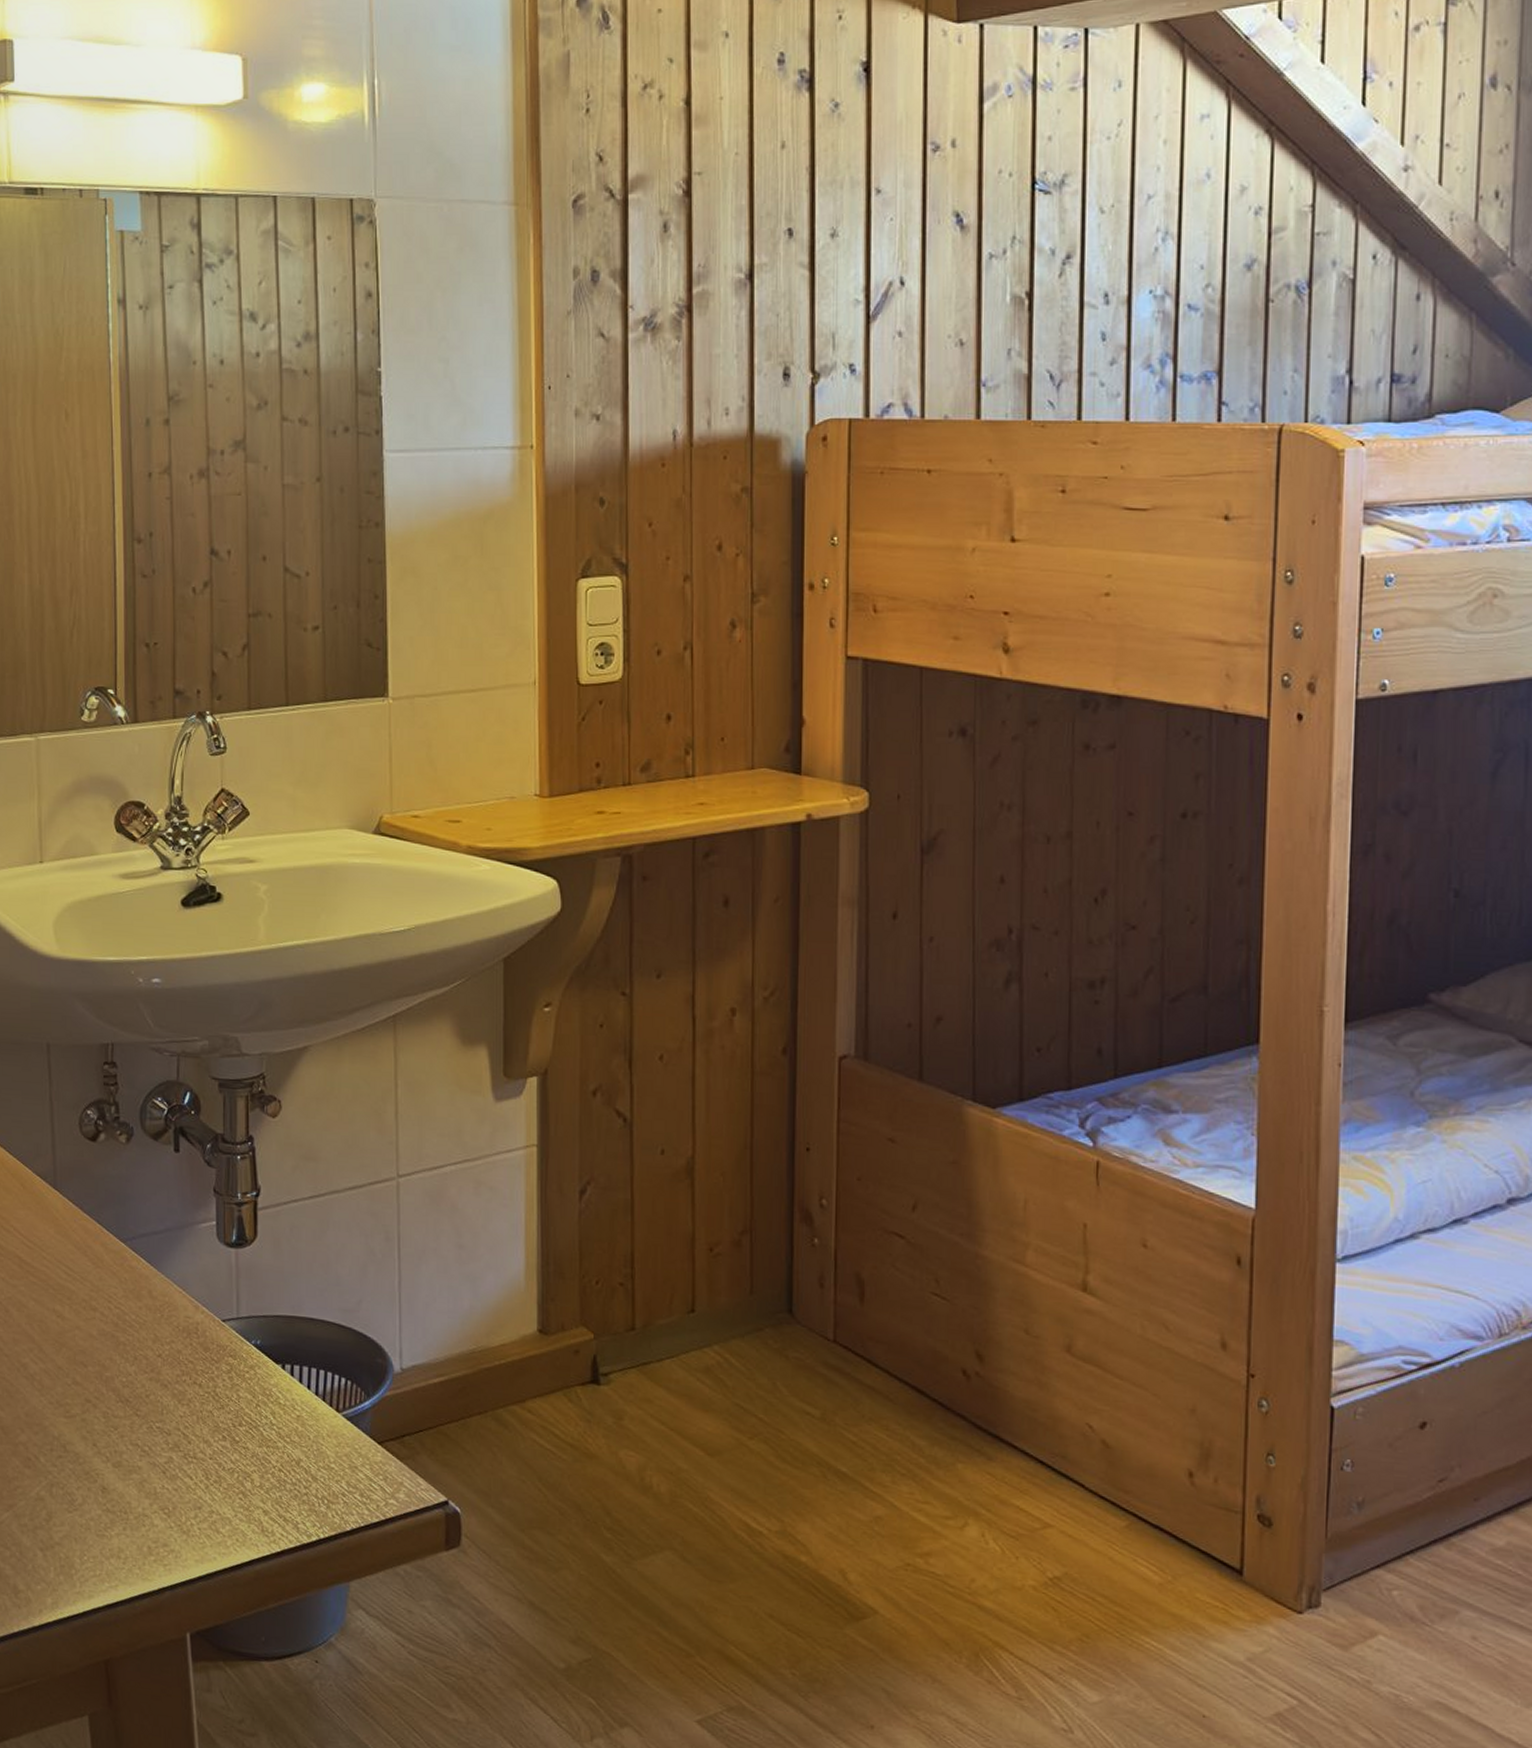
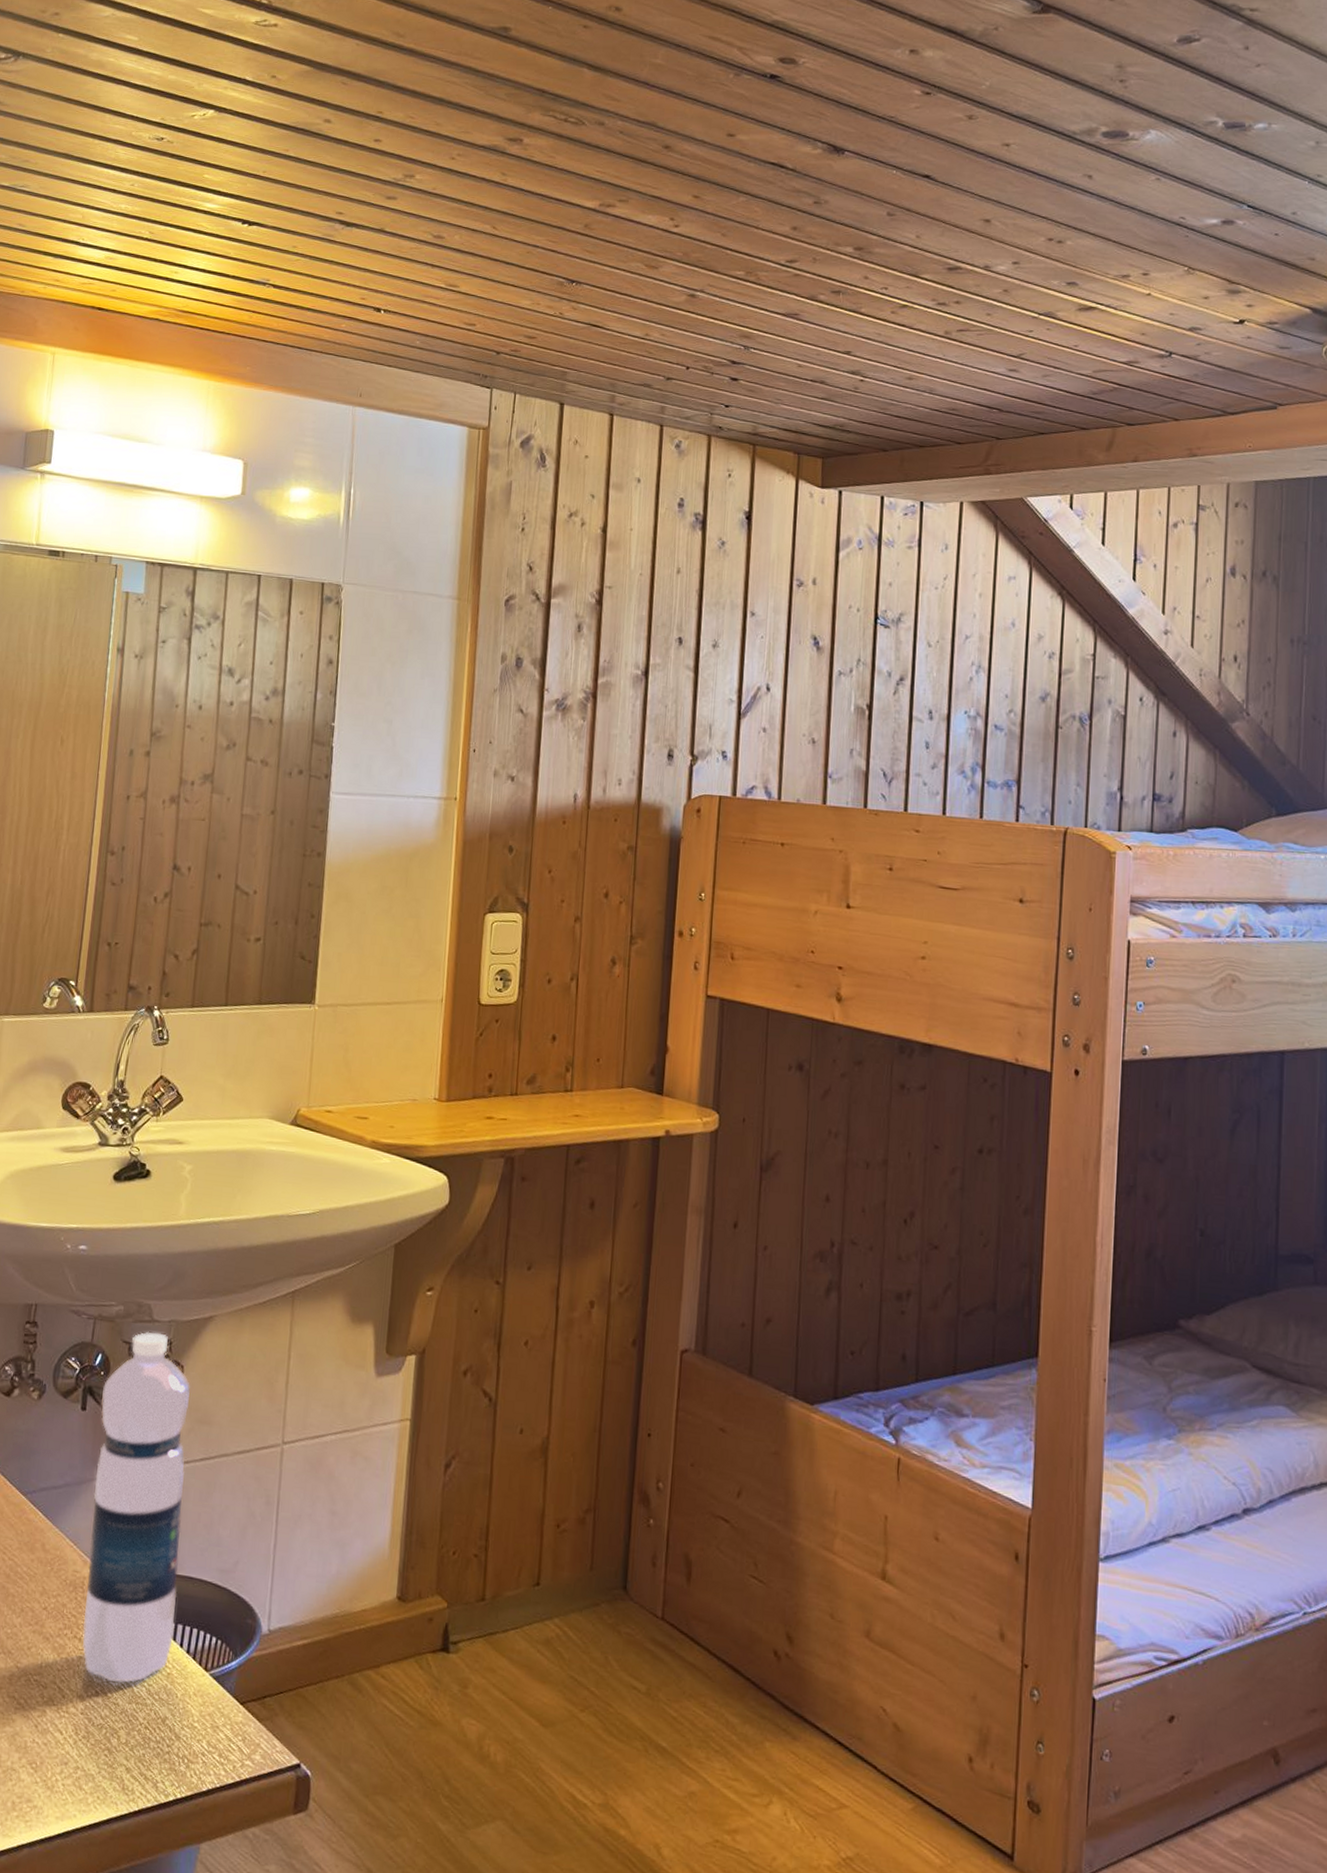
water bottle: none [195,1066,299,1427] -> present [82,1331,190,1683]

